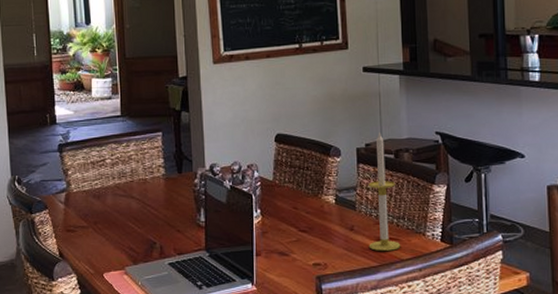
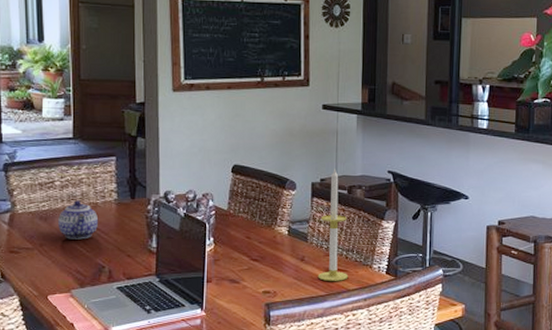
teapot: none [110,177,148,216] -> present [58,200,98,240]

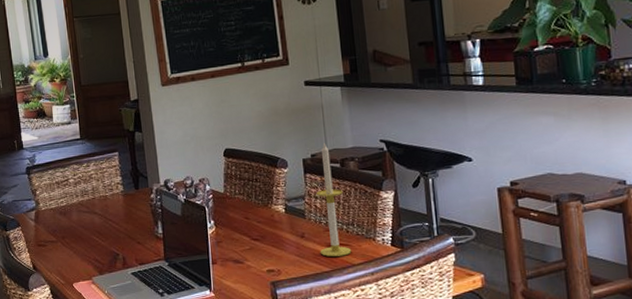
teapot: present [58,200,98,240] -> none [75,195,109,231]

